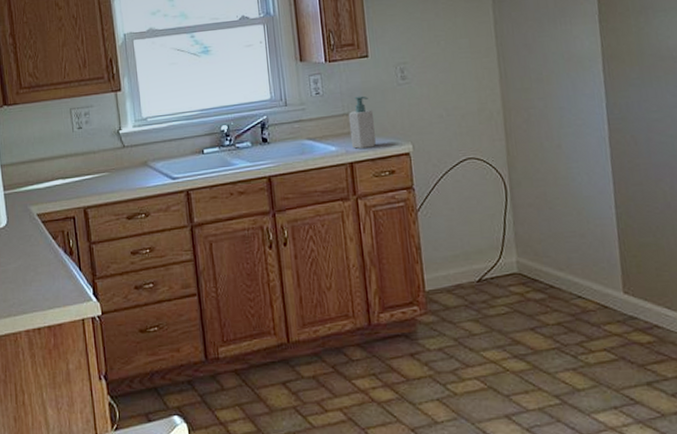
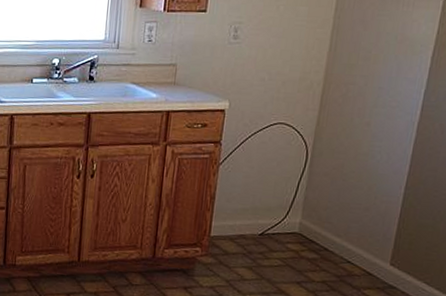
soap bottle: present [349,95,376,149] -> none [172,49,199,100]

